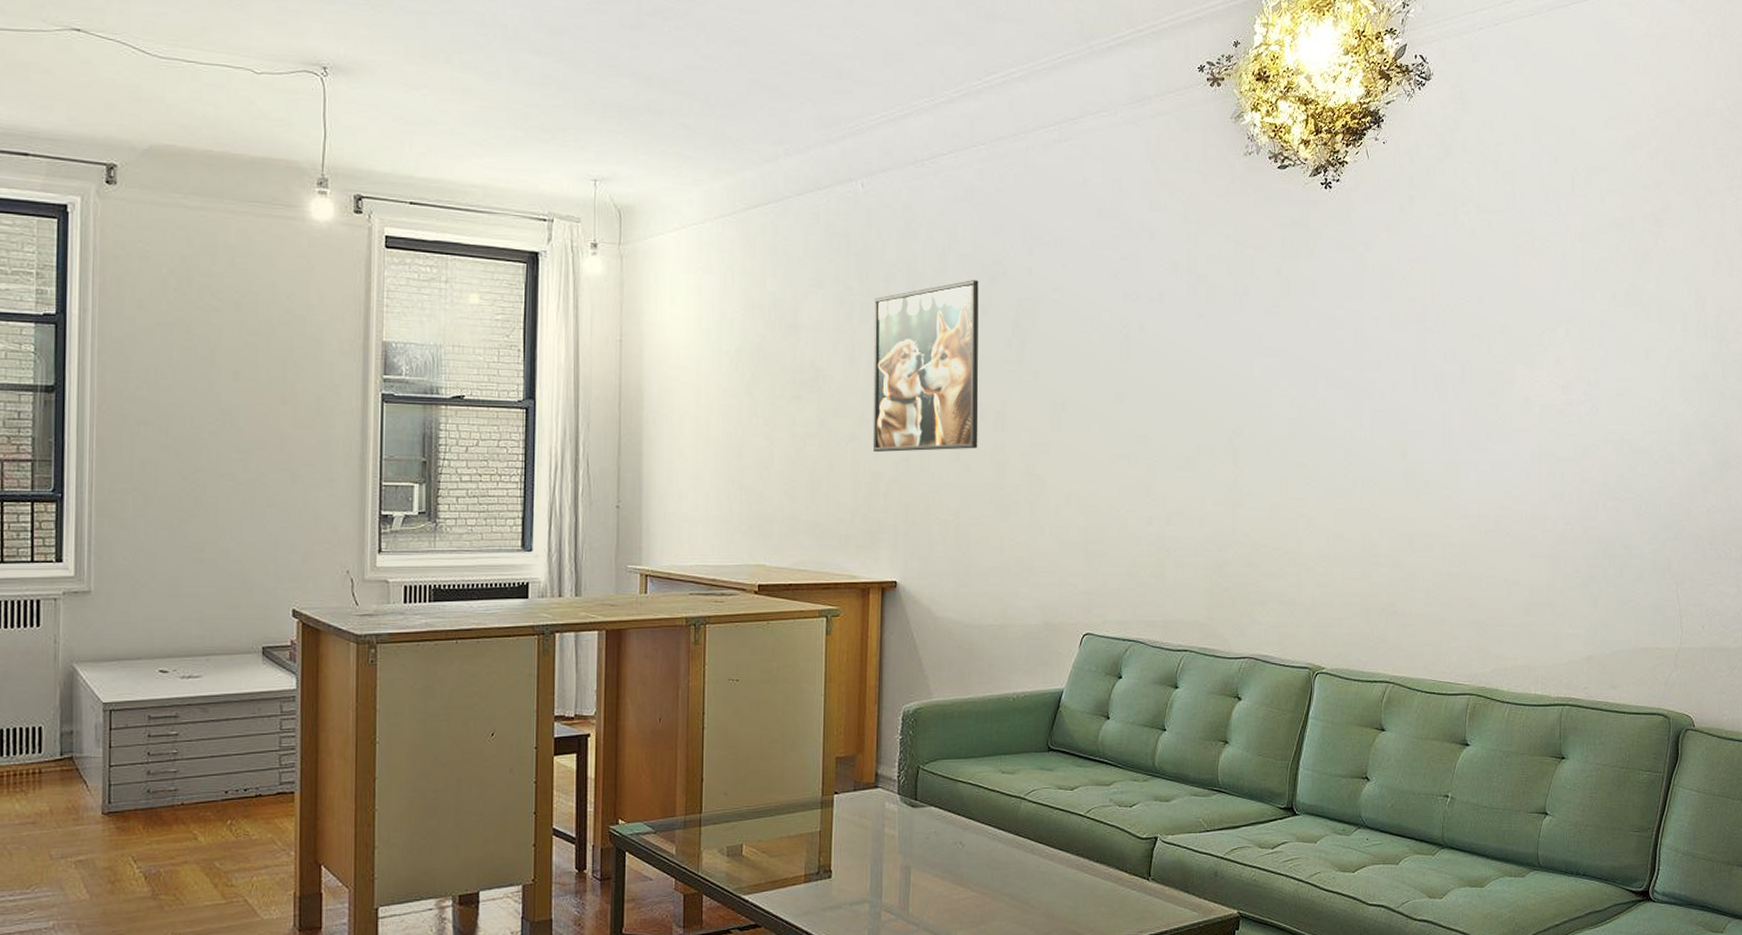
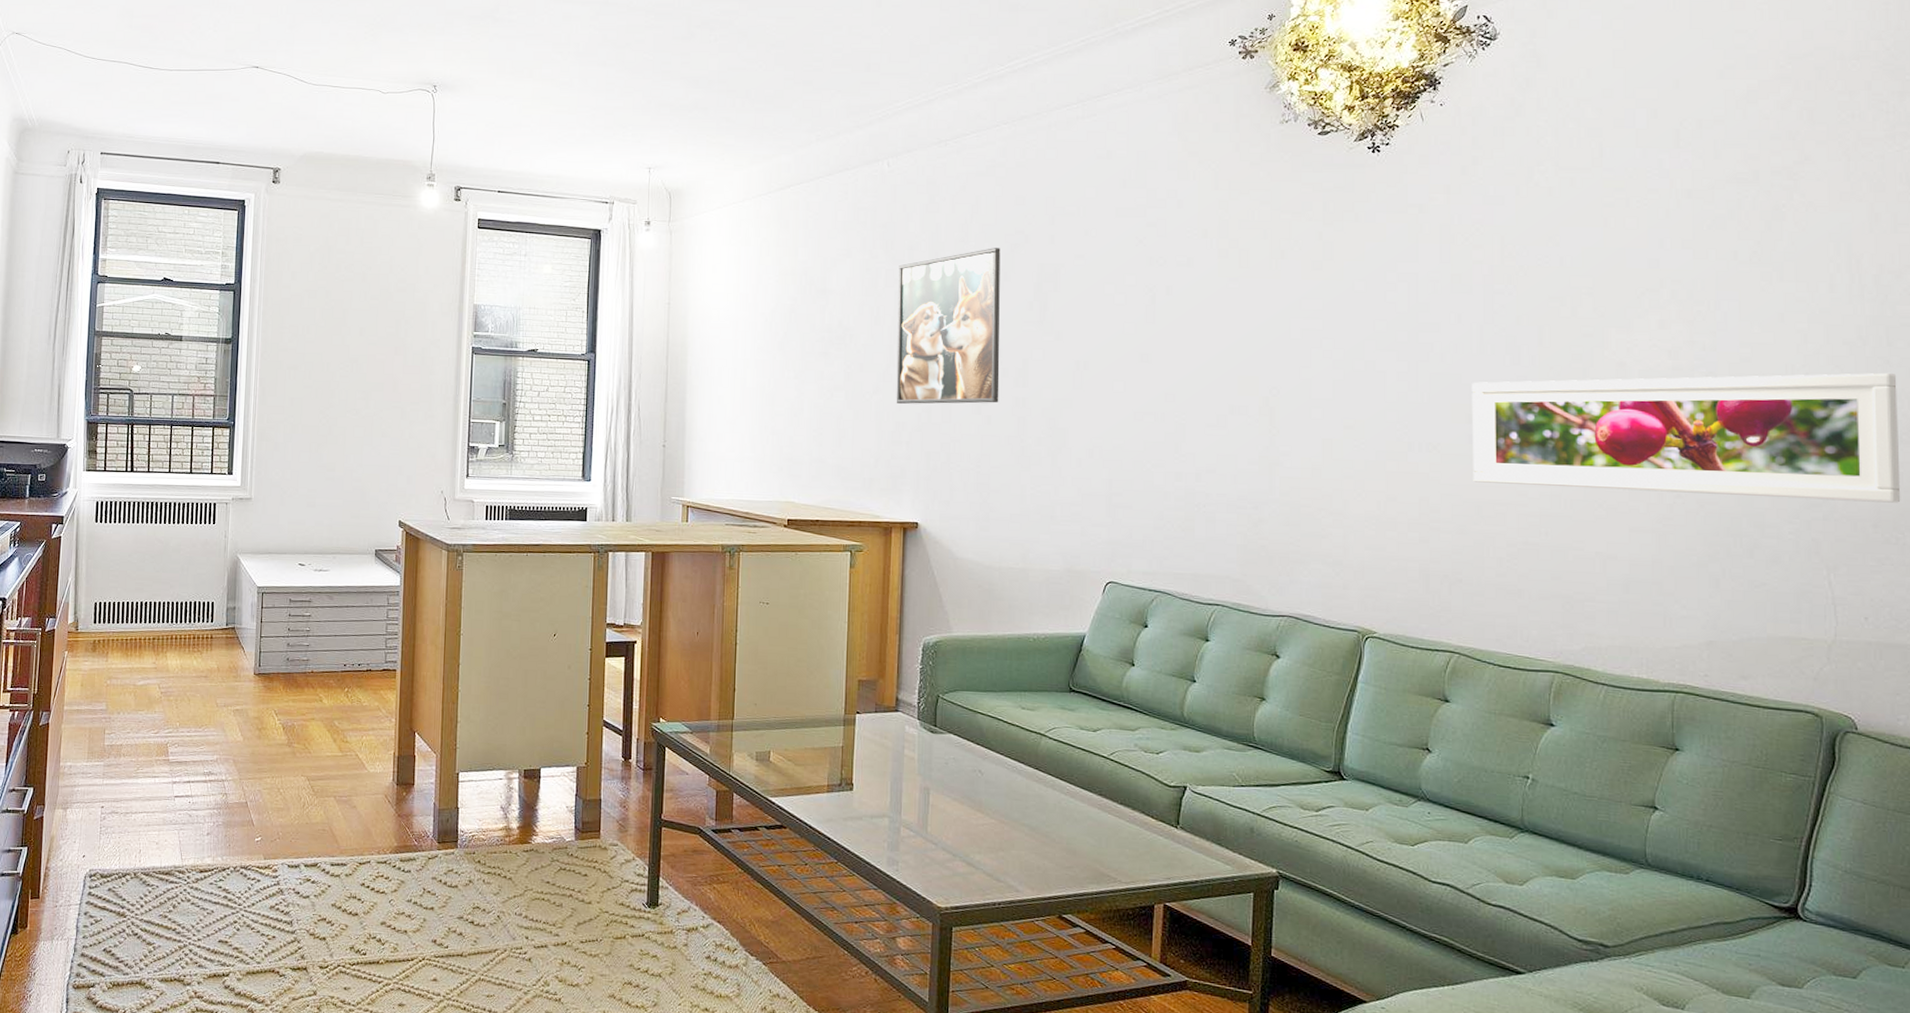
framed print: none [1406,404,1730,522] -> present [1471,372,1901,503]

